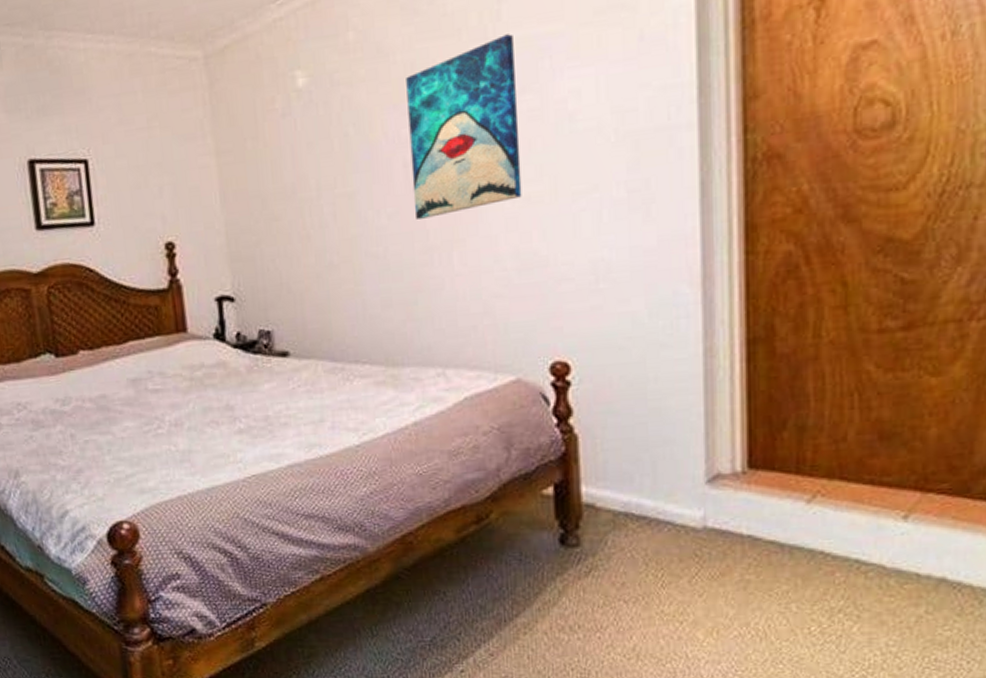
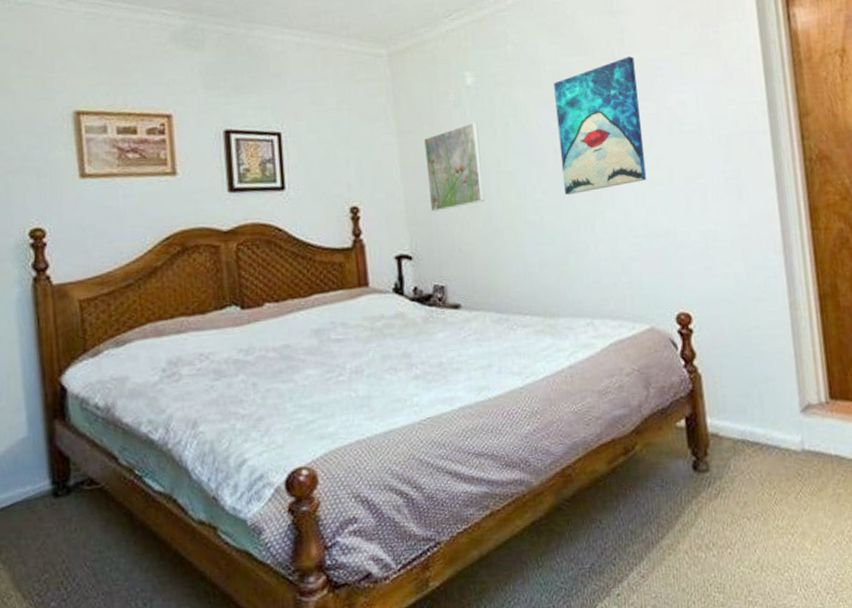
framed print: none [247,134,319,245] -> present [424,122,486,212]

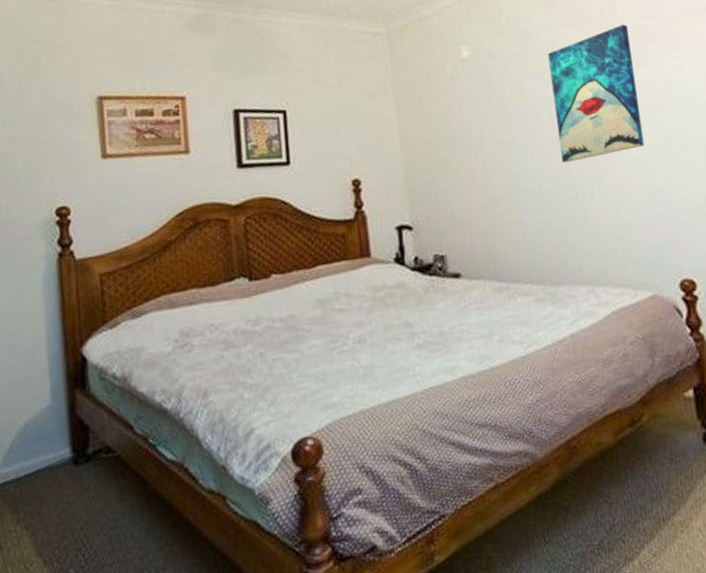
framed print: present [424,122,486,212] -> none [422,94,483,183]

